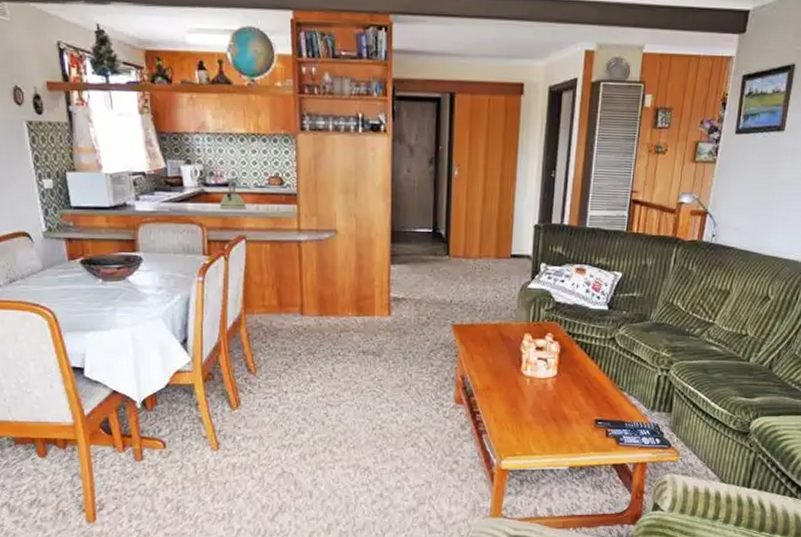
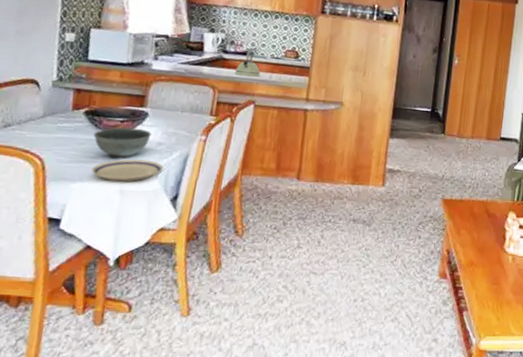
bowl: none [95,274,150,306] -> present [94,127,152,159]
plate: none [101,305,168,329] -> present [91,159,164,182]

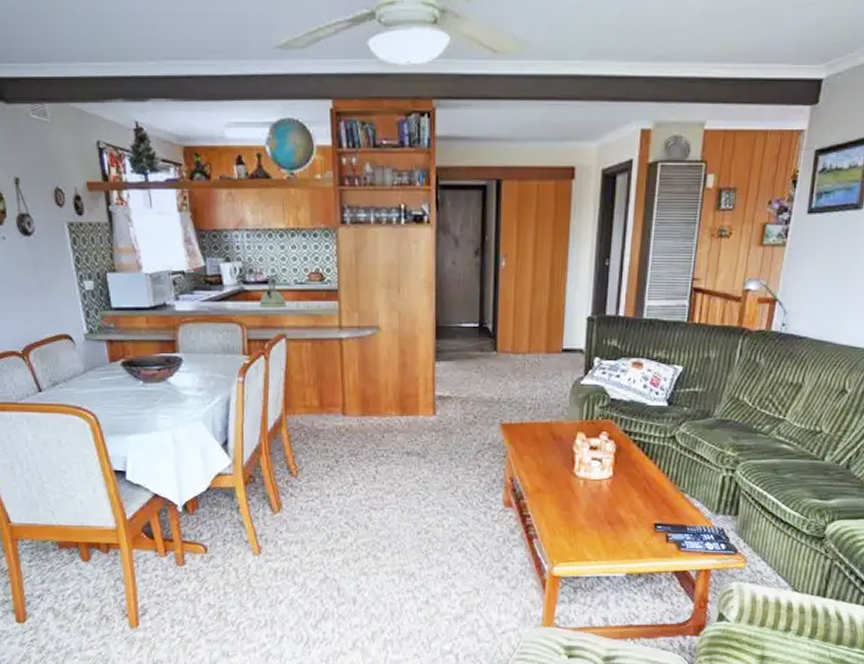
plate: present [91,159,164,182] -> none [142,407,208,431]
bowl: present [94,127,152,159] -> none [136,375,190,408]

